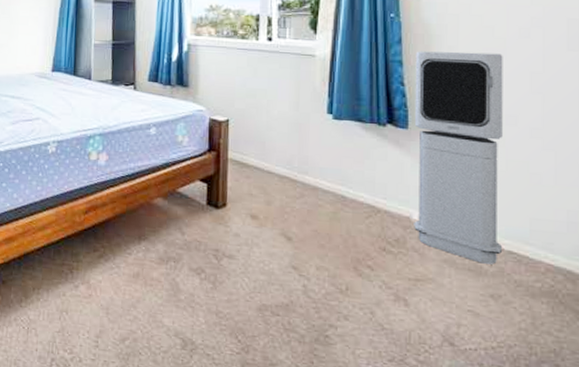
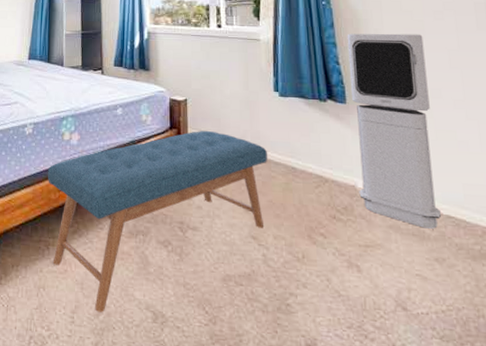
bench: none [71,153,316,338] -> present [47,130,268,313]

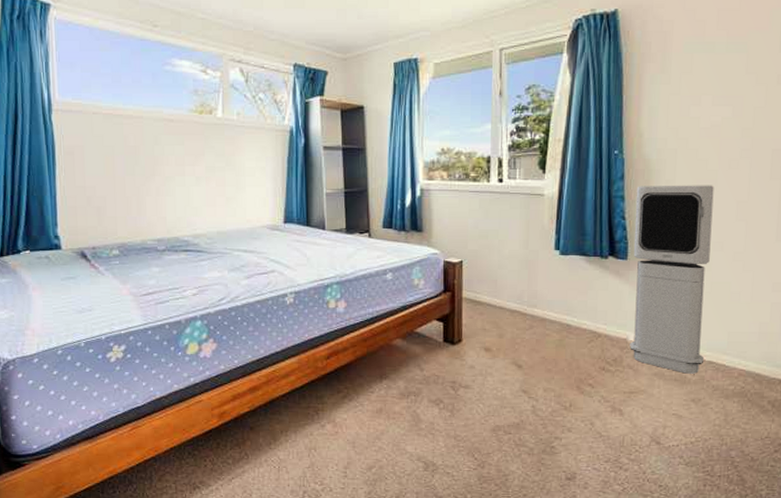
bench: present [47,130,268,313] -> none [312,292,544,466]

